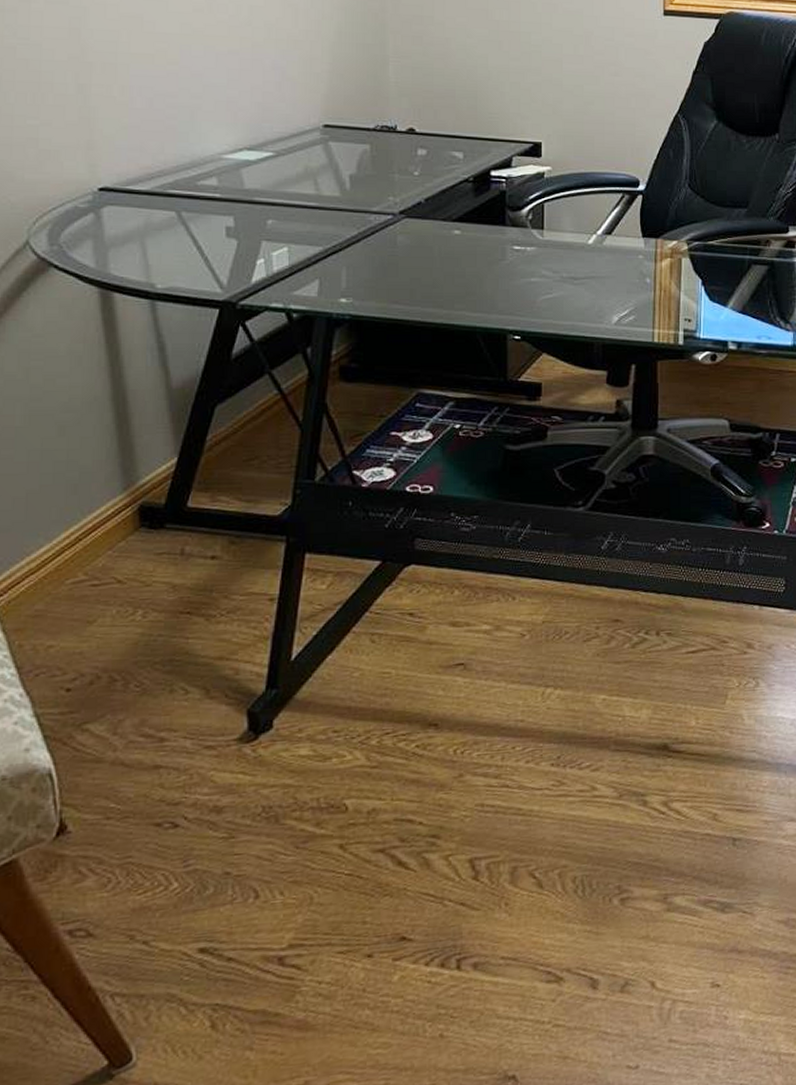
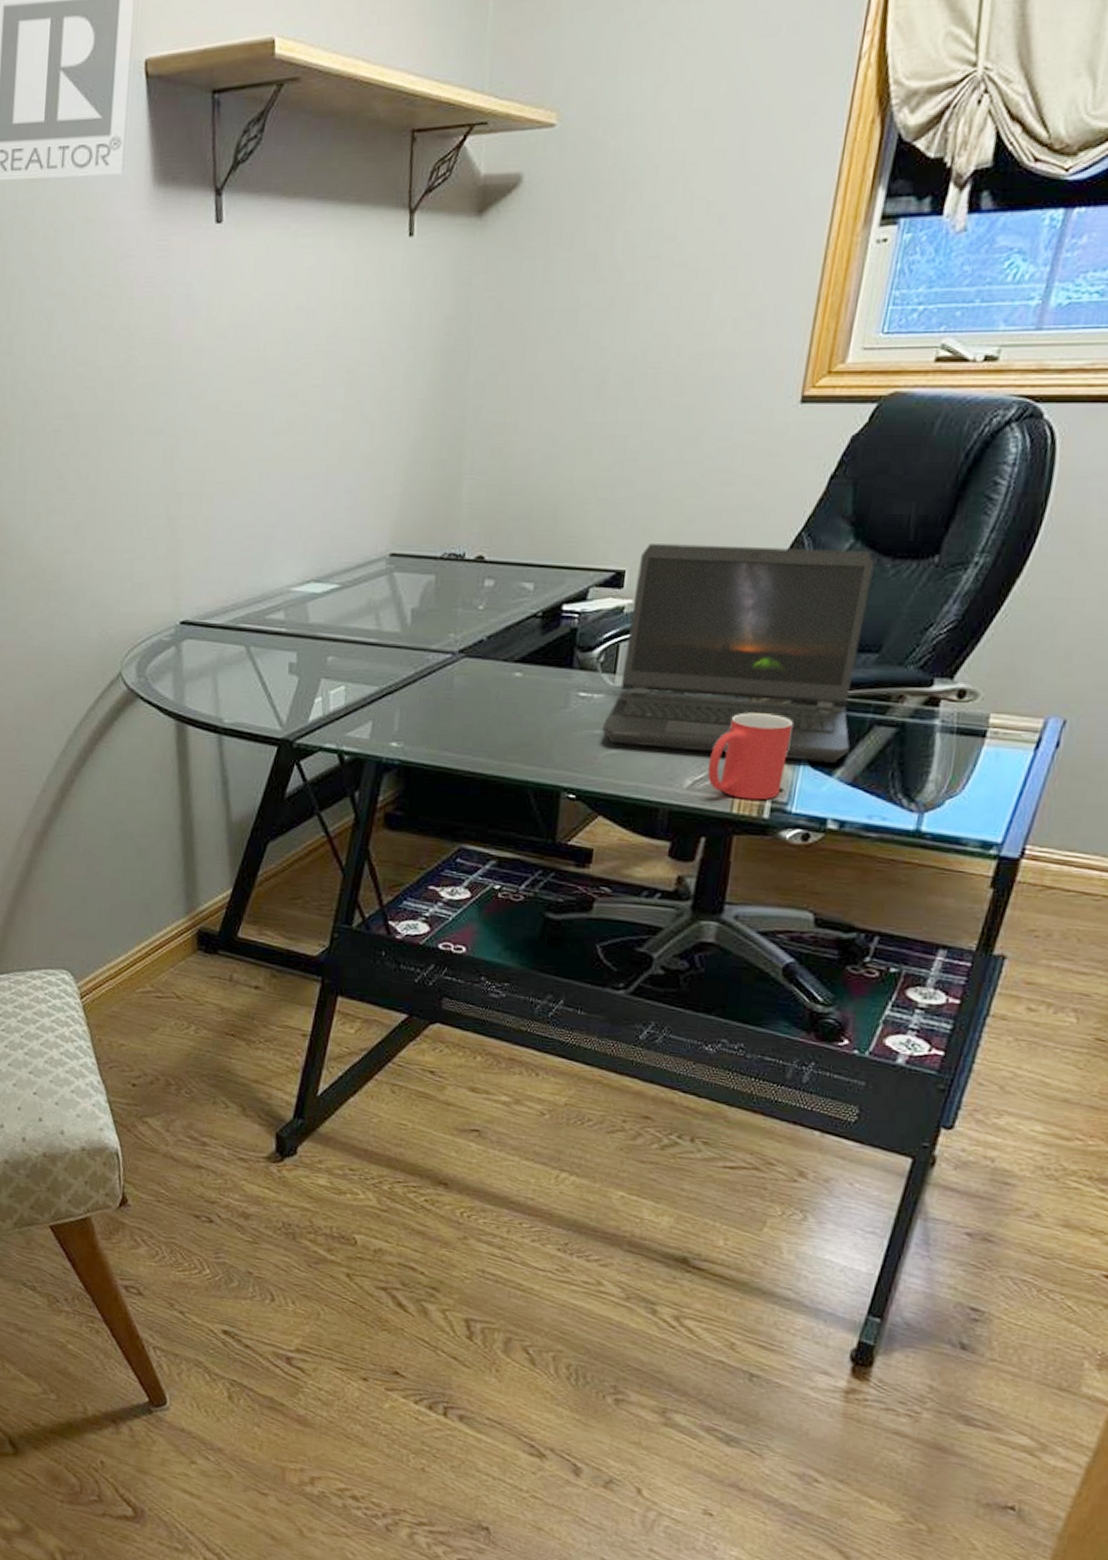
laptop computer: none [537,121,737,296] -> present [601,544,875,763]
mug: none [630,258,692,330] -> present [708,712,793,800]

